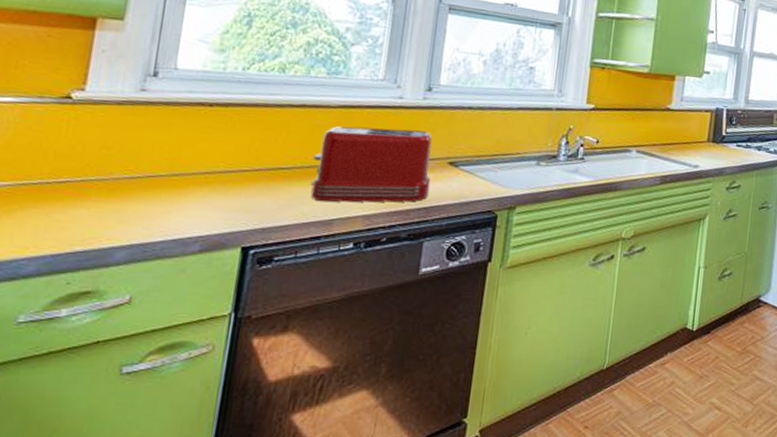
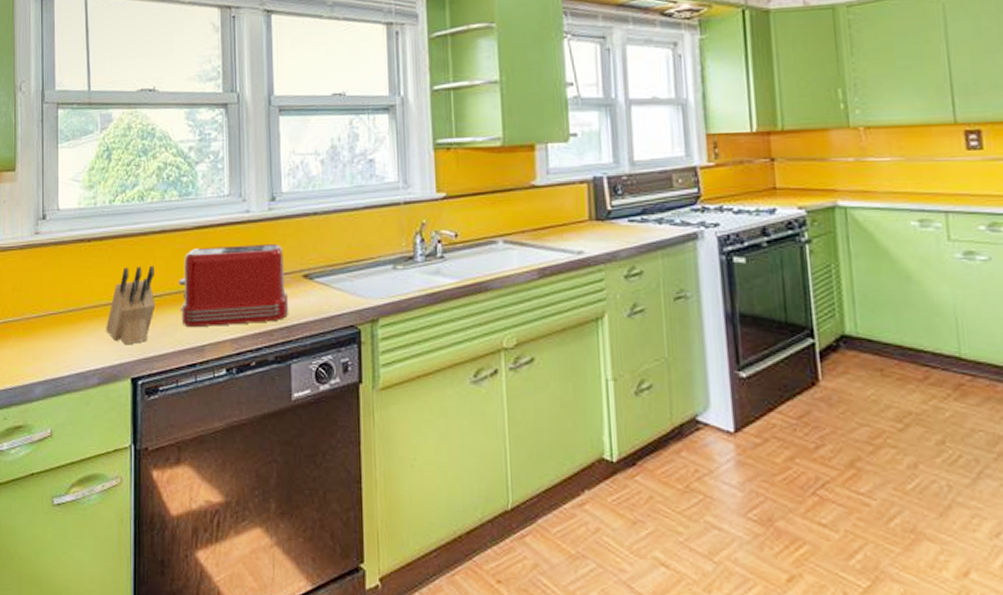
knife block: none [218,136,288,214] -> present [106,265,156,345]

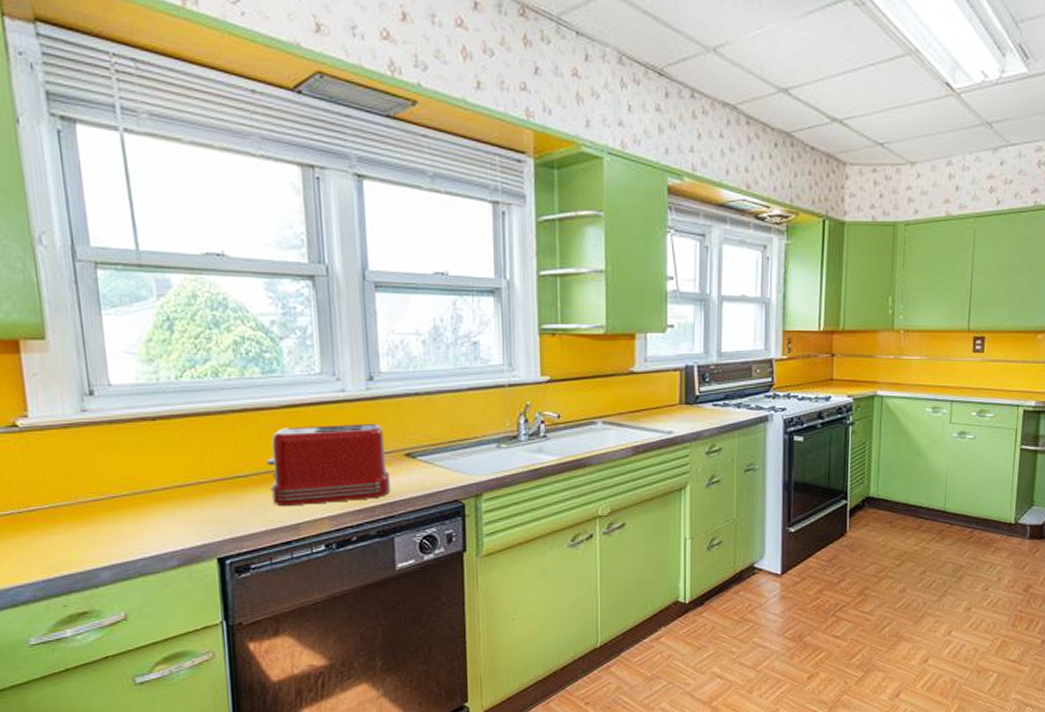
knife block: present [106,265,156,345] -> none [182,445,241,526]

